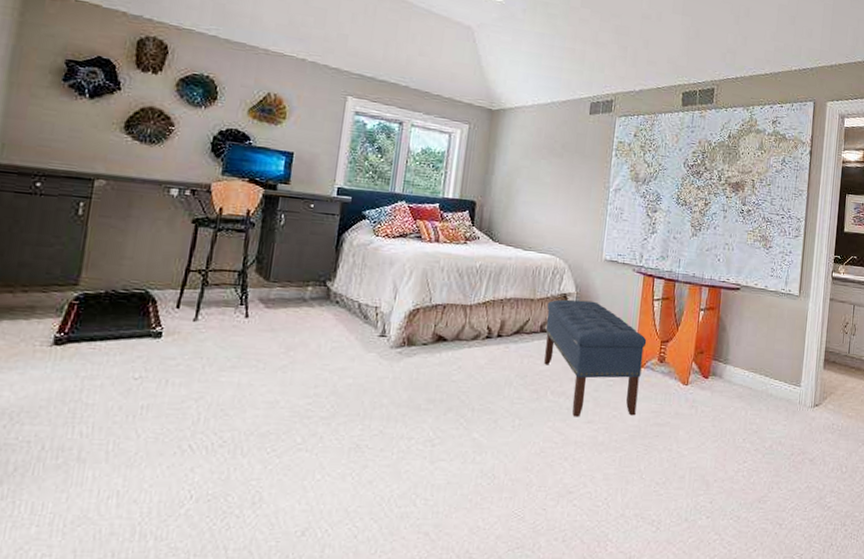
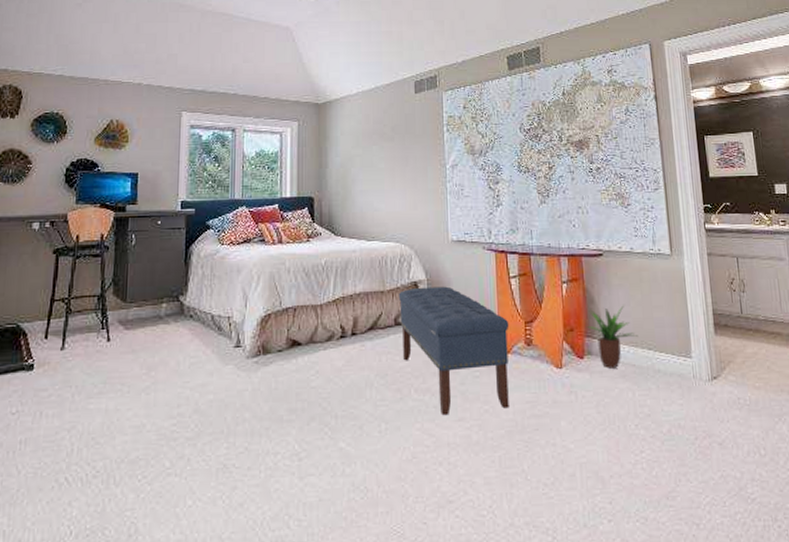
potted plant: none [714,335,759,391] -> present [586,305,639,370]

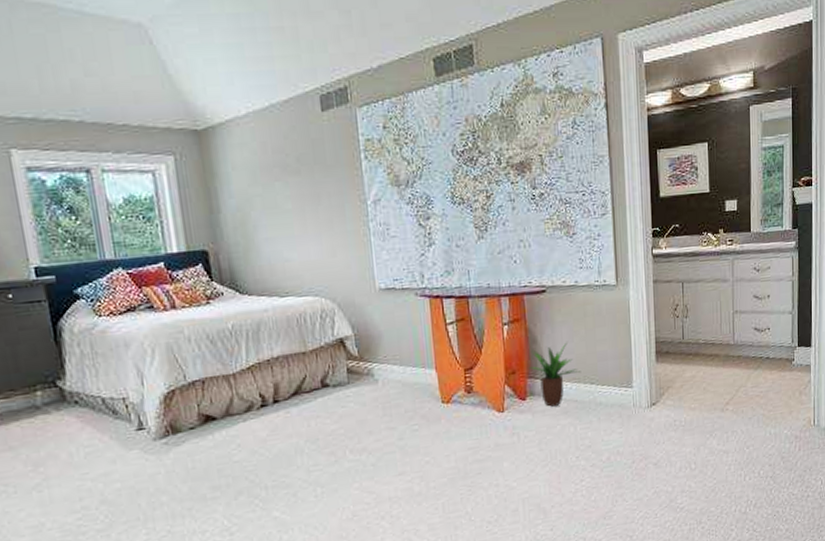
bench: present [398,286,510,416] -> none [322,340,451,473]

